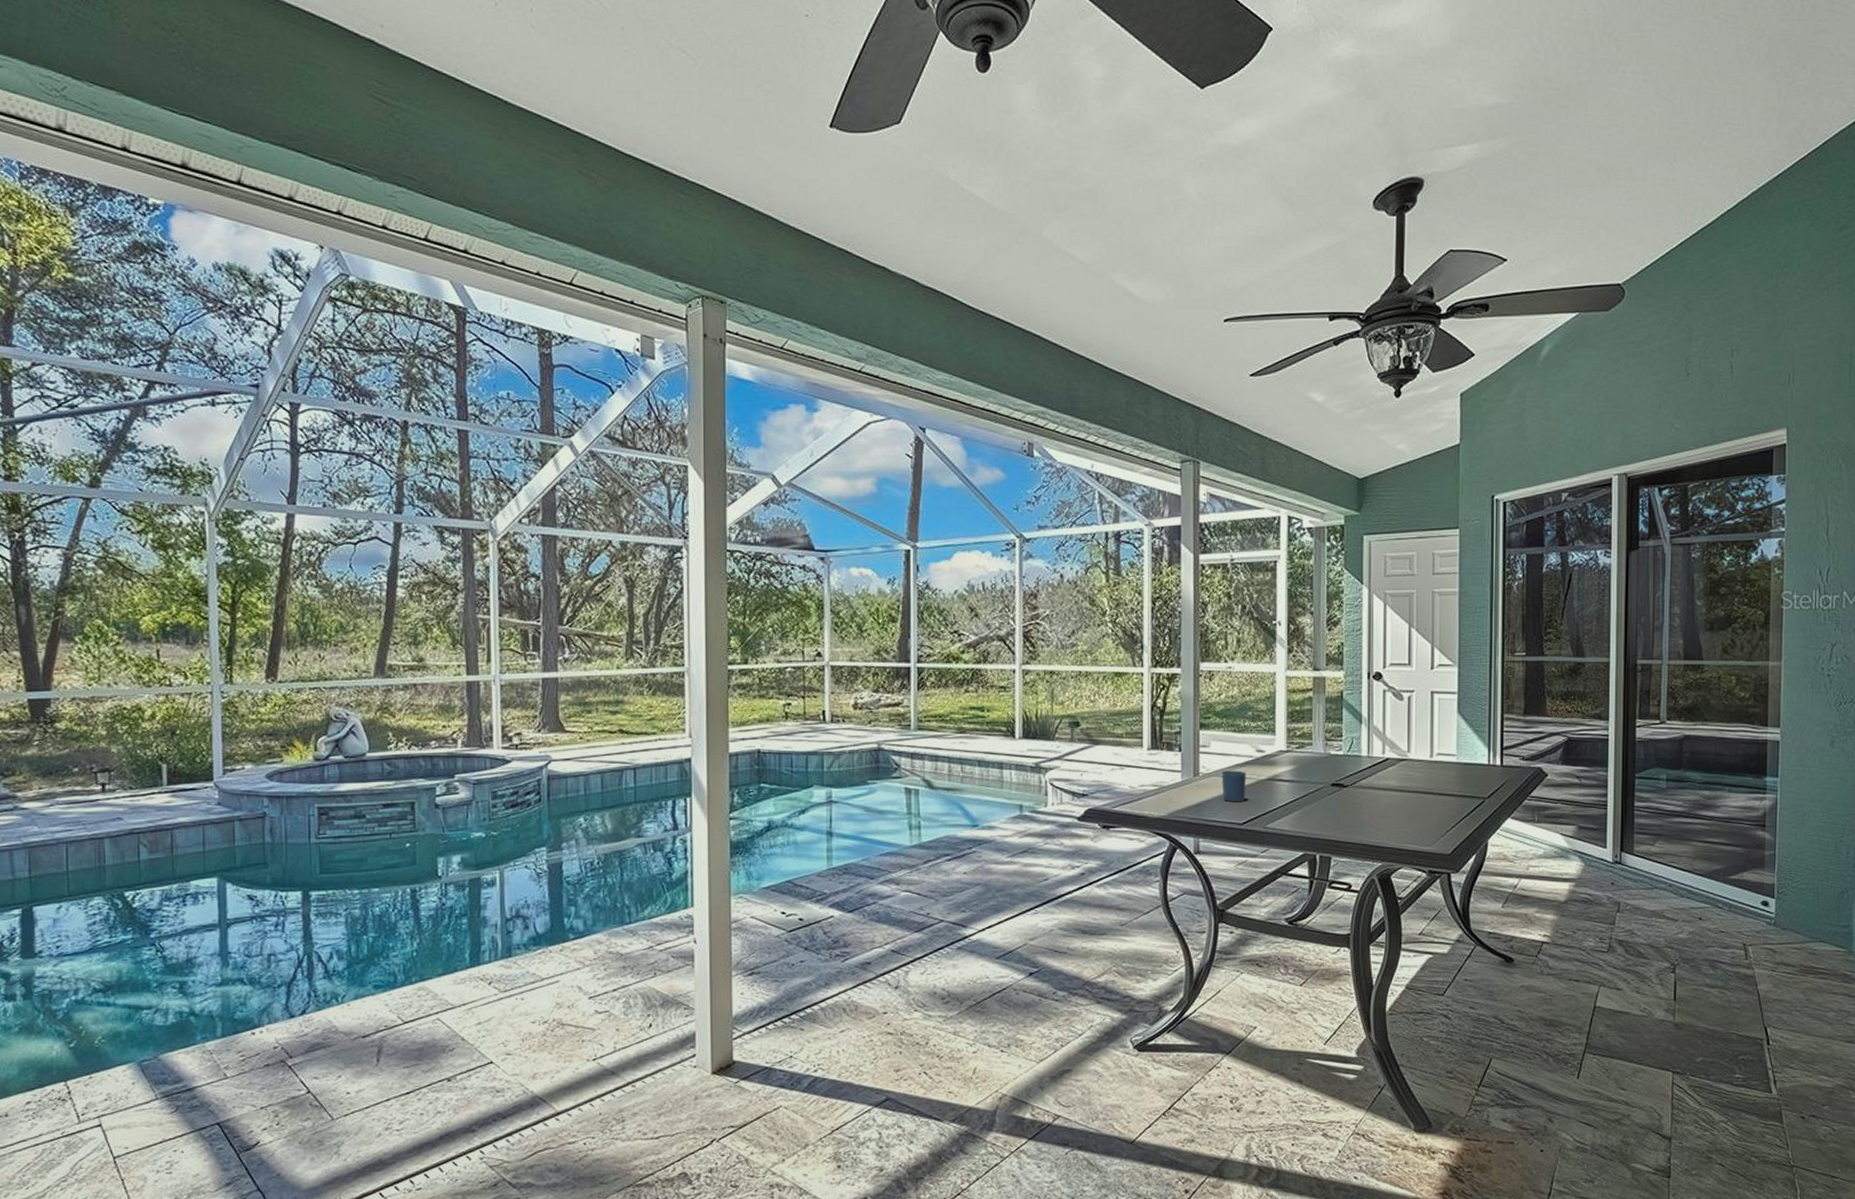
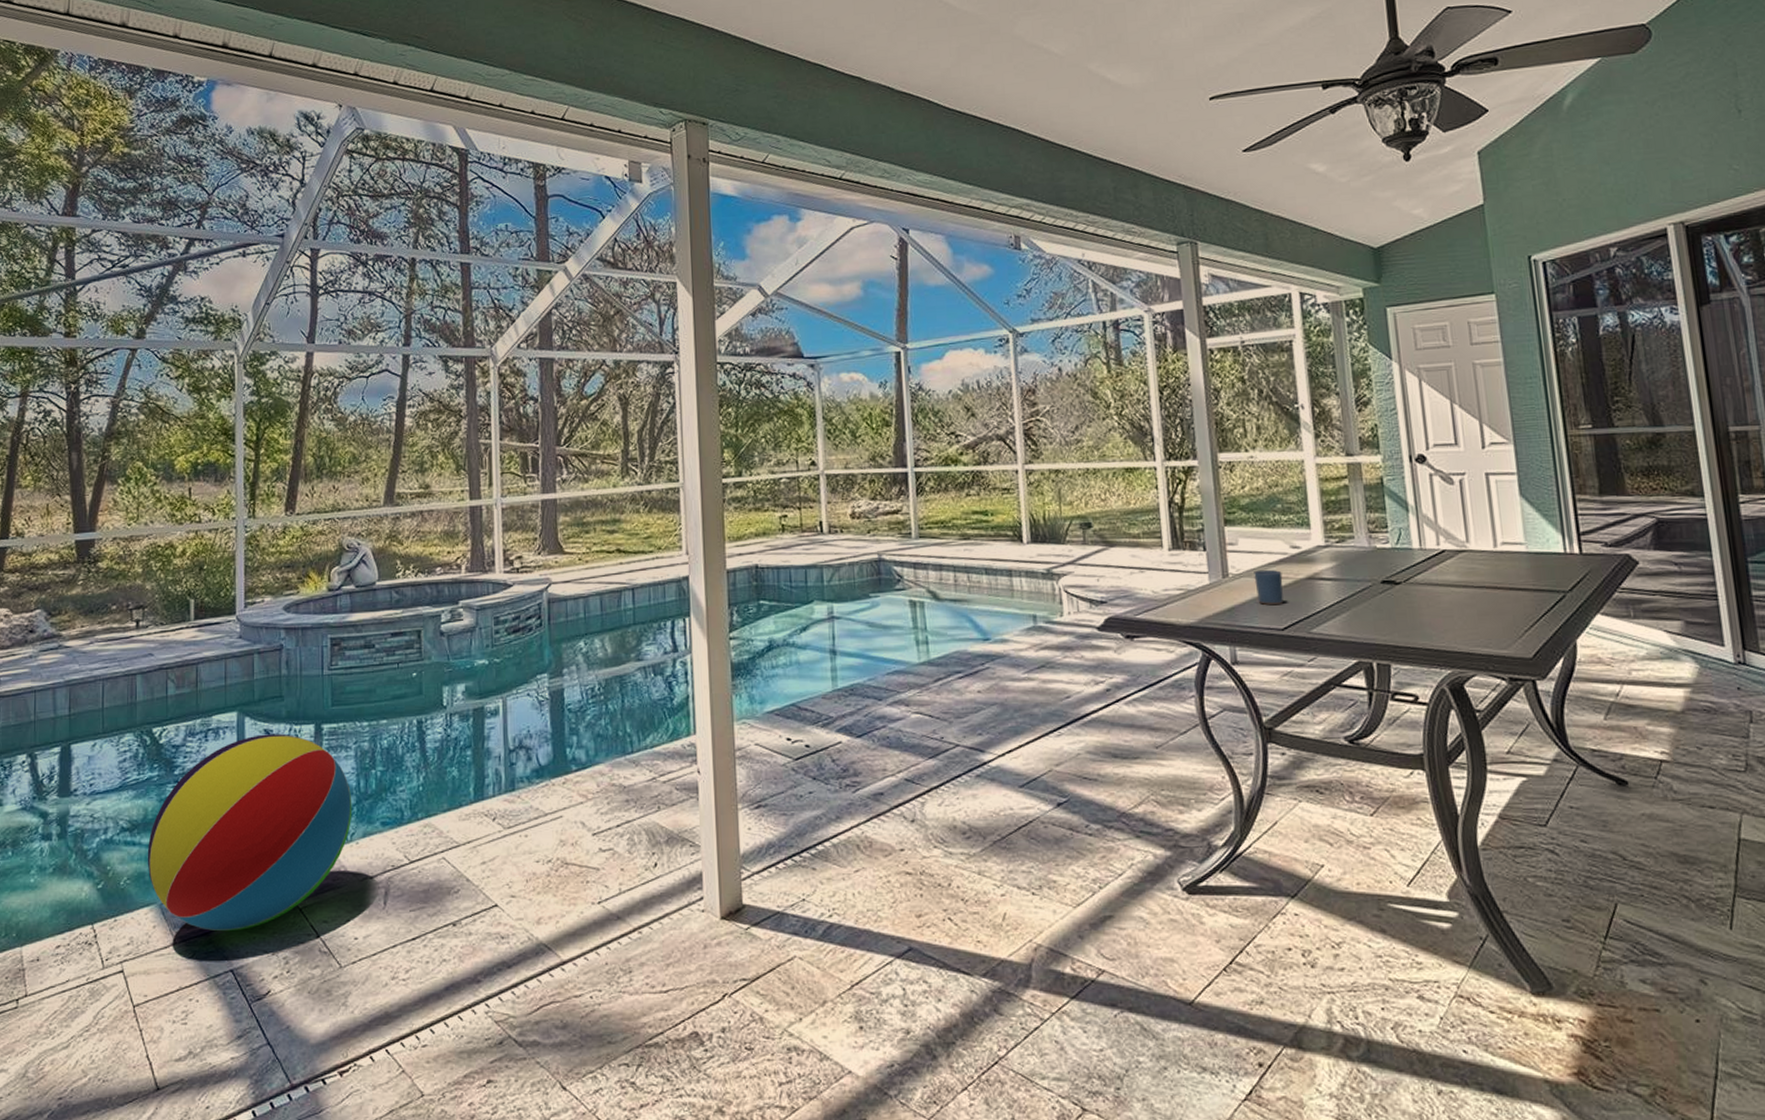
beach ball: none [123,900,343,1088] -> present [147,733,353,932]

